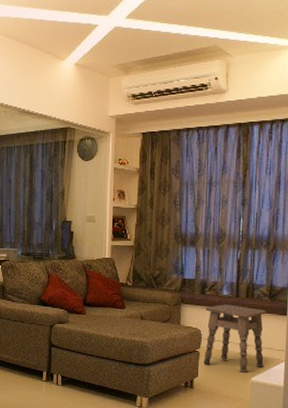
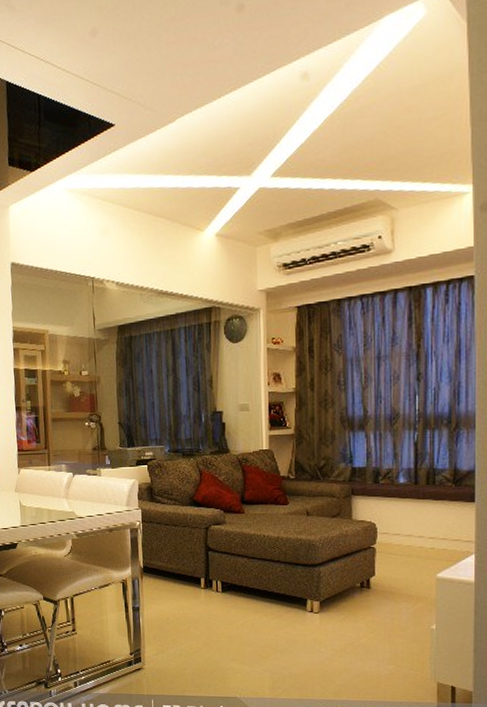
side table: present [203,304,267,374] -> none [380,493,451,570]

